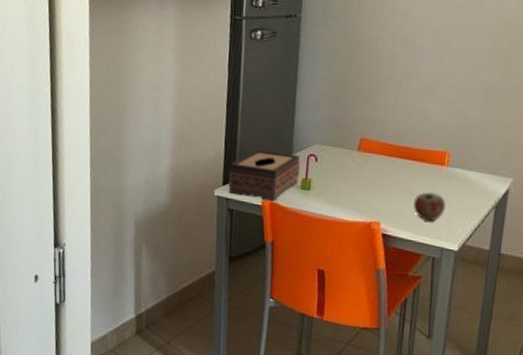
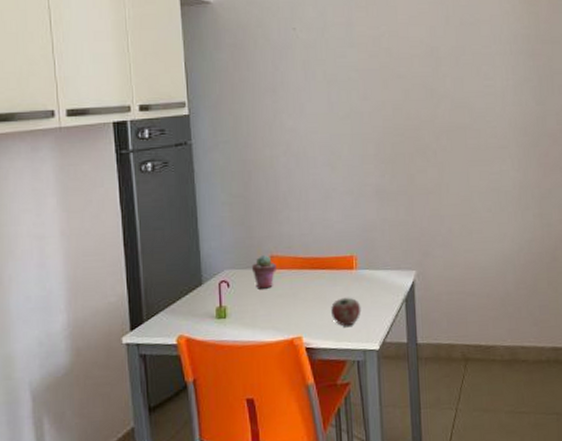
tissue box: present [228,149,300,201] -> none [135,284,213,339]
potted succulent: none [341,136,366,170] -> present [252,255,276,289]

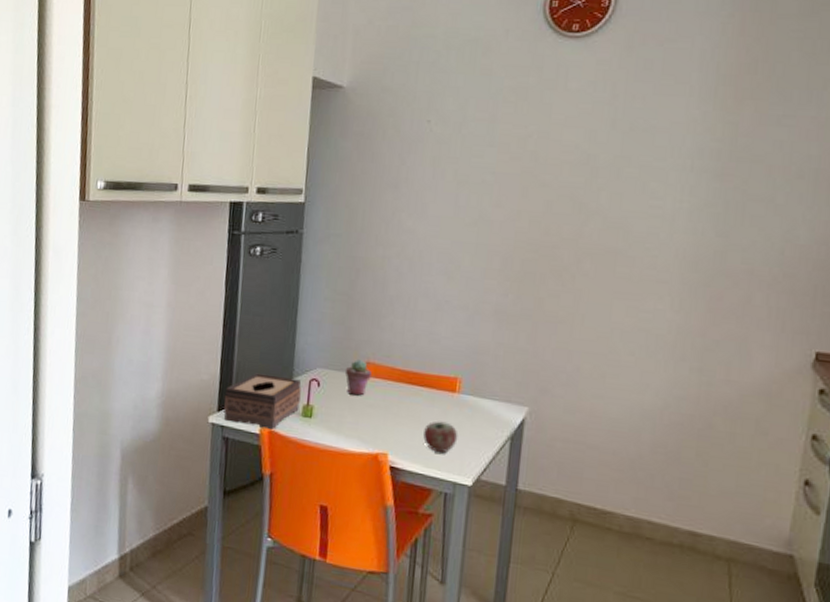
tissue box: none [135,284,213,339] -> present [223,373,301,429]

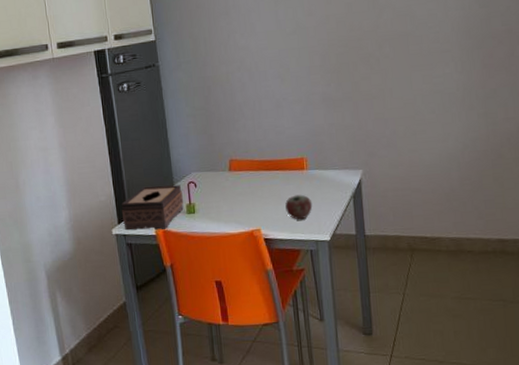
potted succulent: present [346,360,372,396] -> none [215,159,236,189]

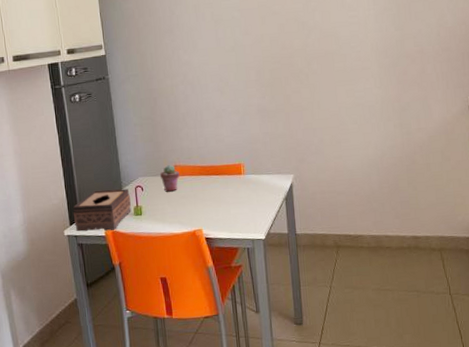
potted succulent: none [215,159,236,189] -> present [160,165,180,192]
apple: present [285,194,313,220] -> none [224,197,249,221]

